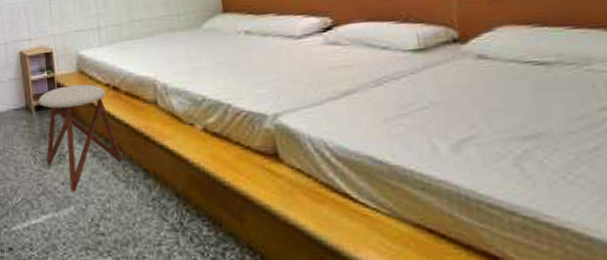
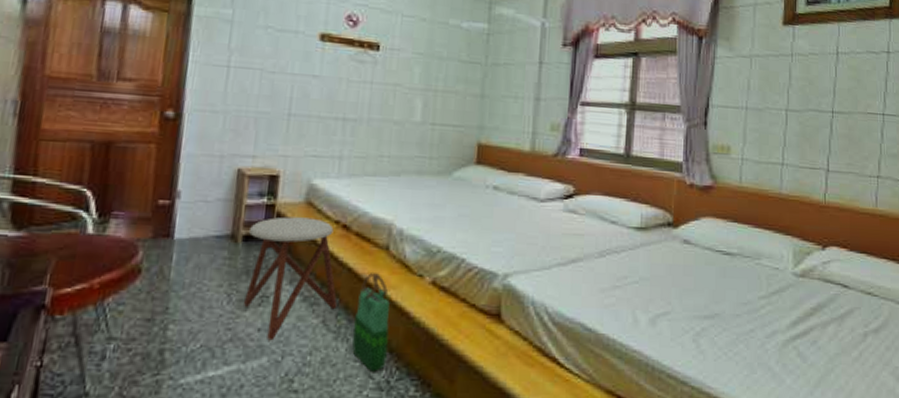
tote bag: none [139,126,177,215] -> present [352,273,390,372]

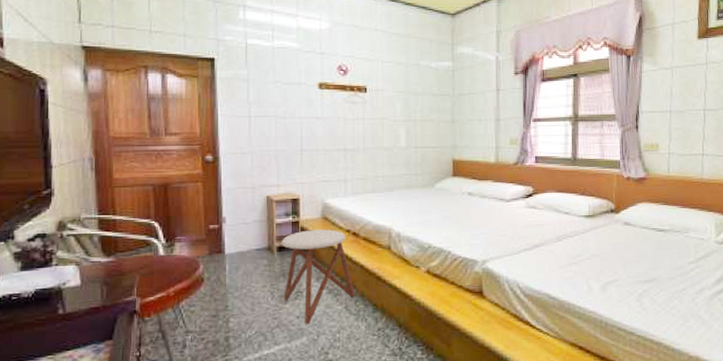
tote bag: present [352,273,390,372] -> none [370,268,398,342]

